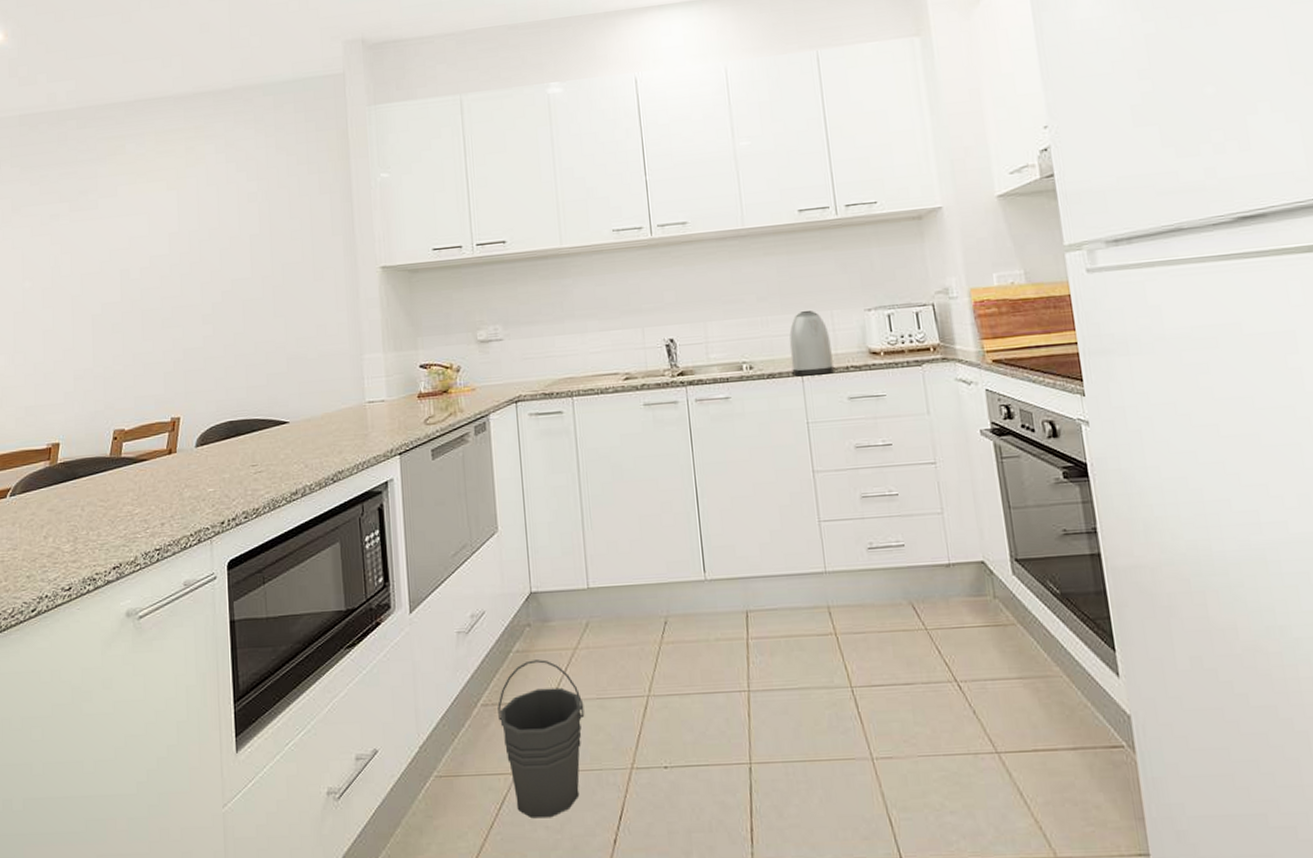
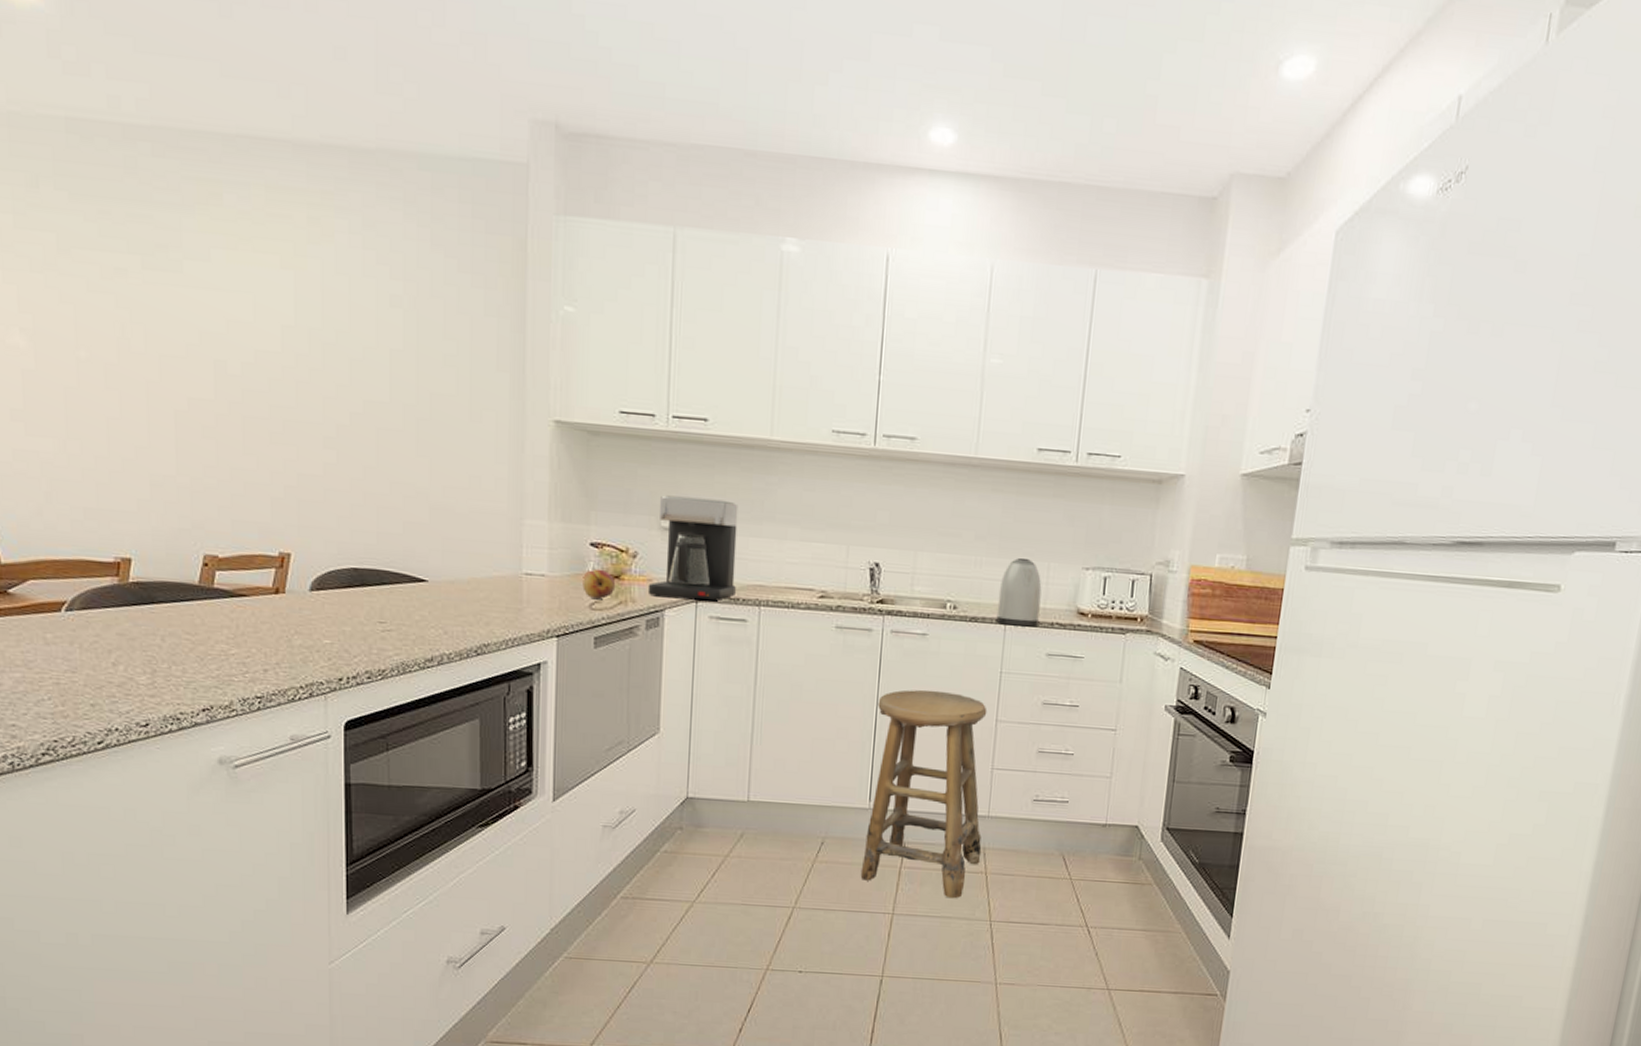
fruit: none [416,386,445,415] -> present [582,568,616,600]
coffee maker: none [472,307,549,404] -> present [647,495,739,602]
bucket: present [497,659,585,819] -> none [638,861,728,1005]
step stool: none [695,450,828,667] -> present [860,690,987,899]

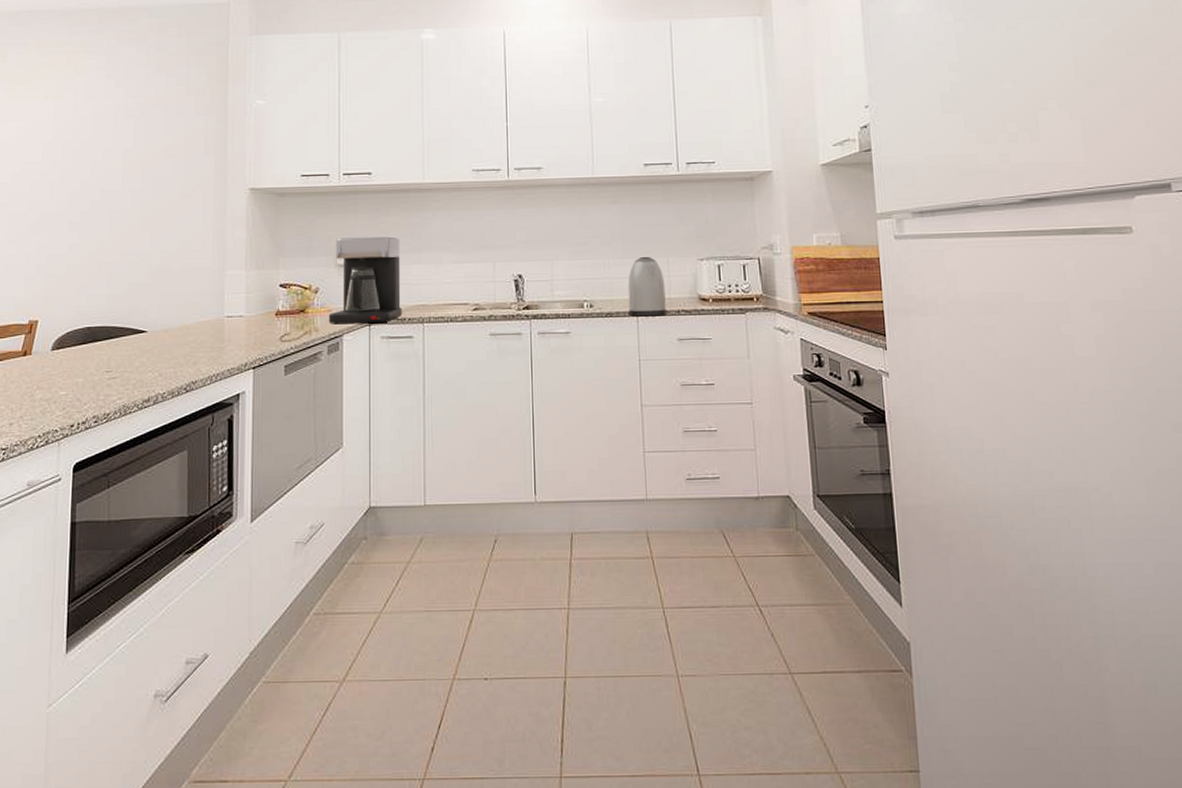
fruit: present [582,568,616,600] -> none [274,305,302,333]
step stool: present [860,690,987,899] -> none [533,383,645,588]

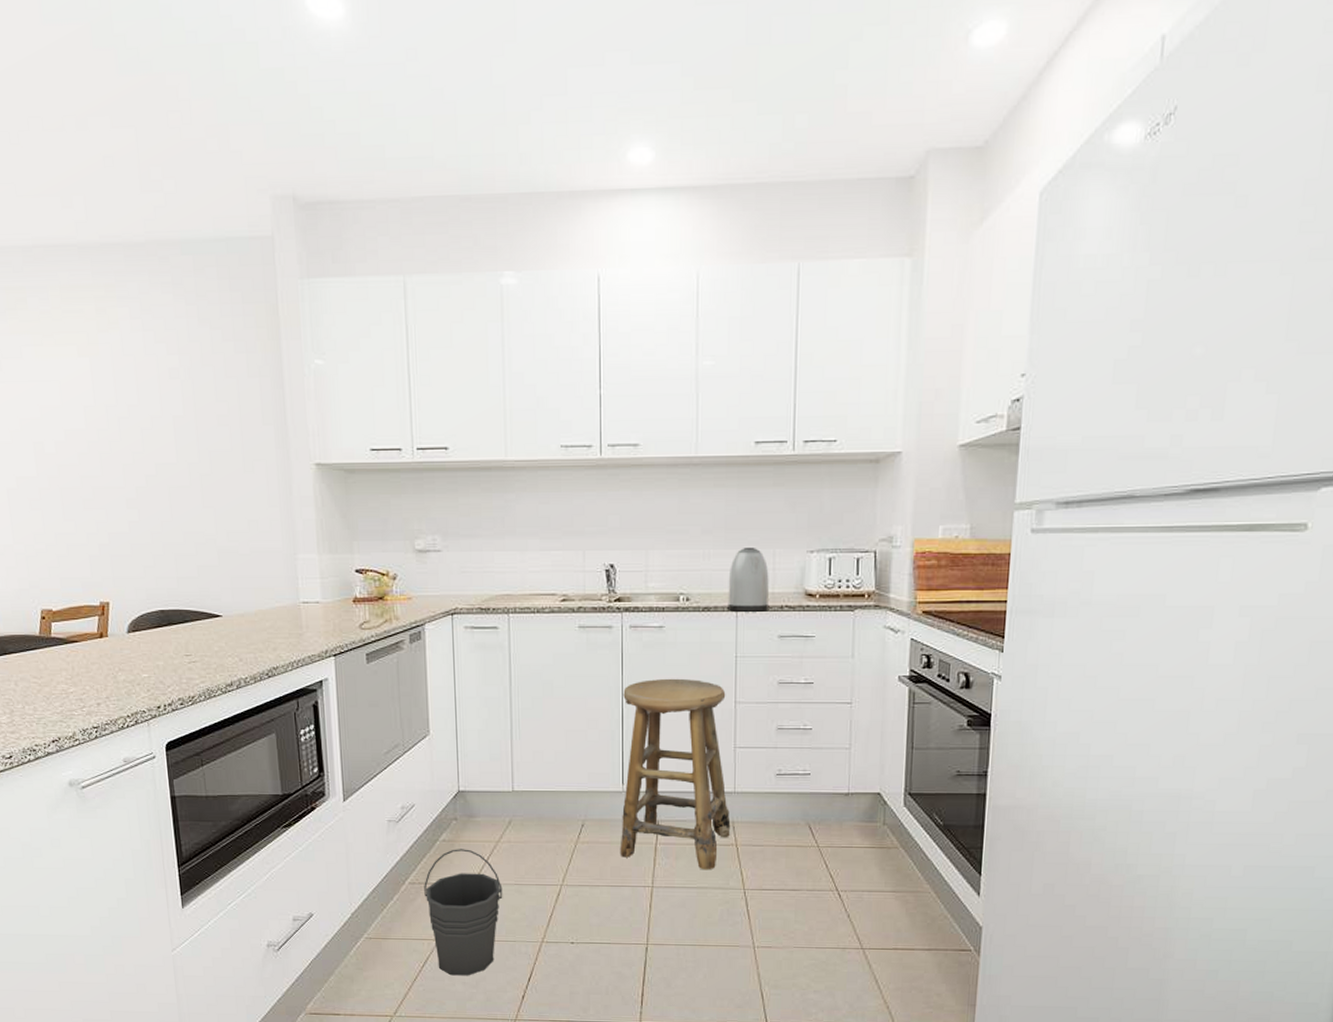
coffee maker: present [328,236,402,324] -> none [408,520,486,613]
bucket: none [329,572,413,726] -> present [424,849,503,976]
step stool: none [533,383,645,588] -> present [620,678,731,870]

